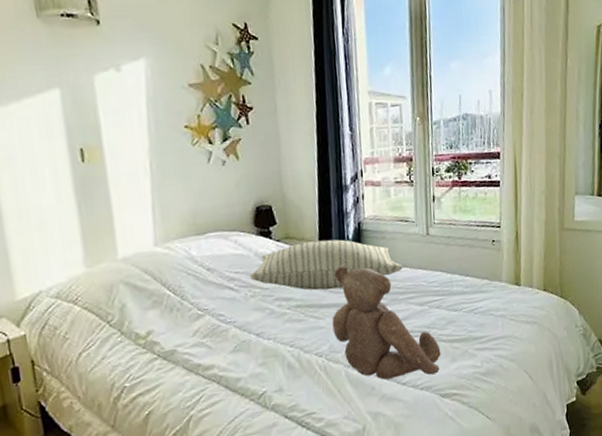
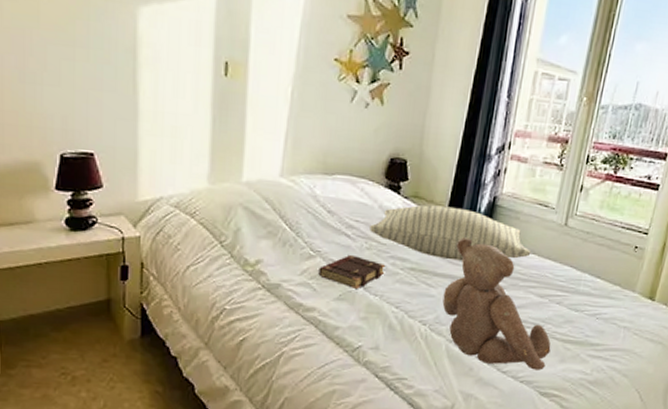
book: none [209,305,274,338] -> present [318,254,386,289]

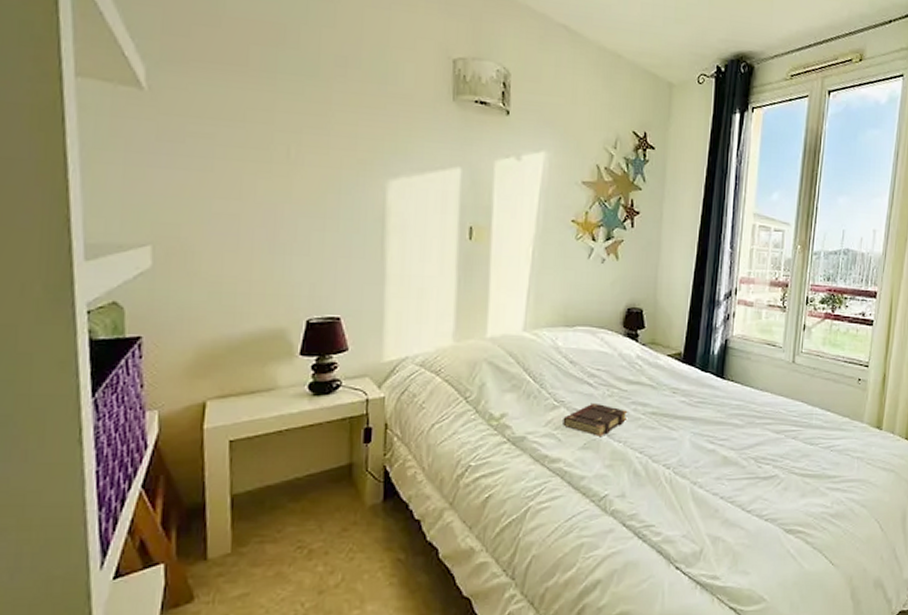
pillow: present [369,204,531,261] -> none [611,350,764,402]
teddy bear: present [442,237,551,370] -> none [684,380,791,507]

